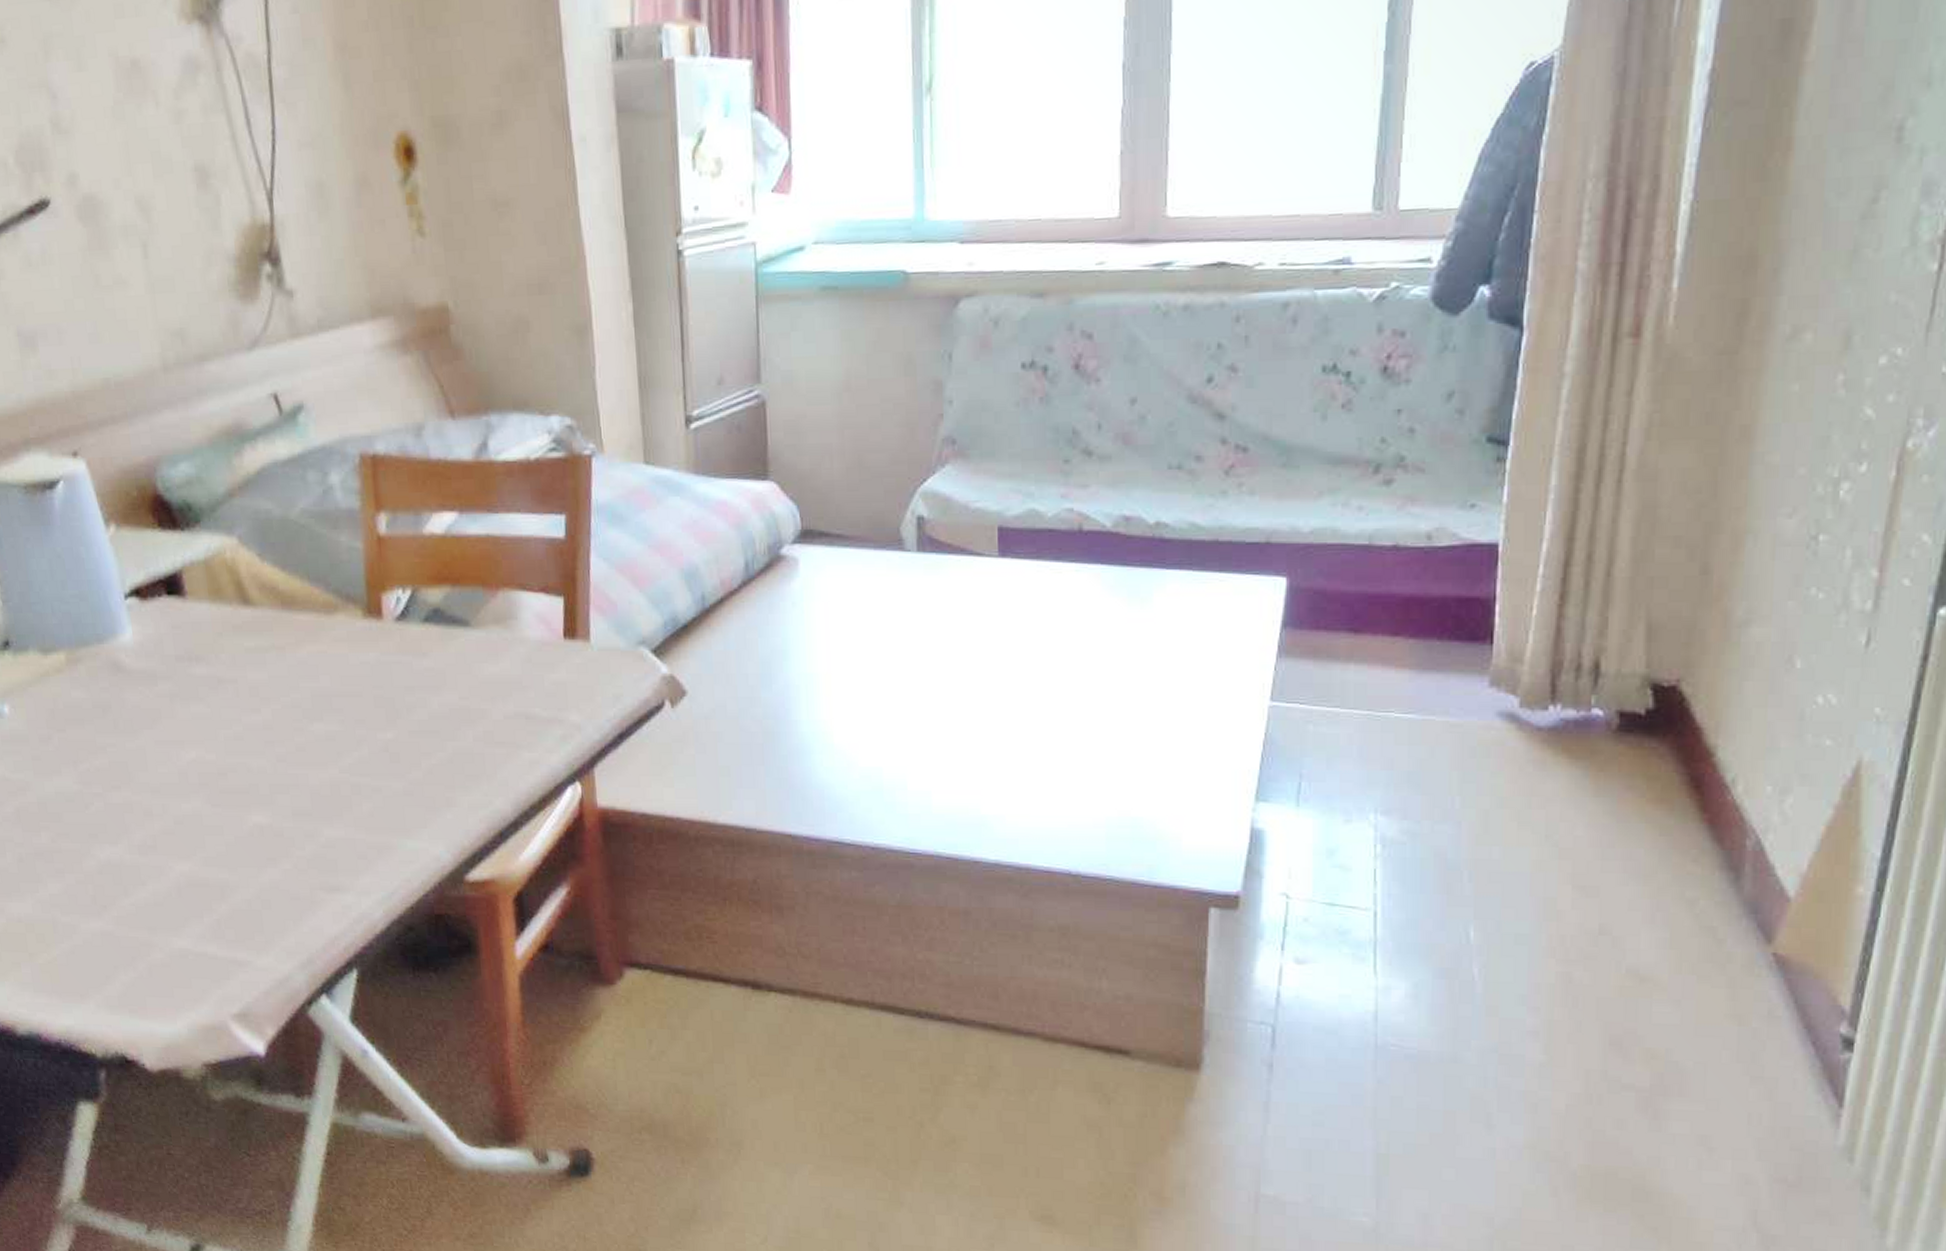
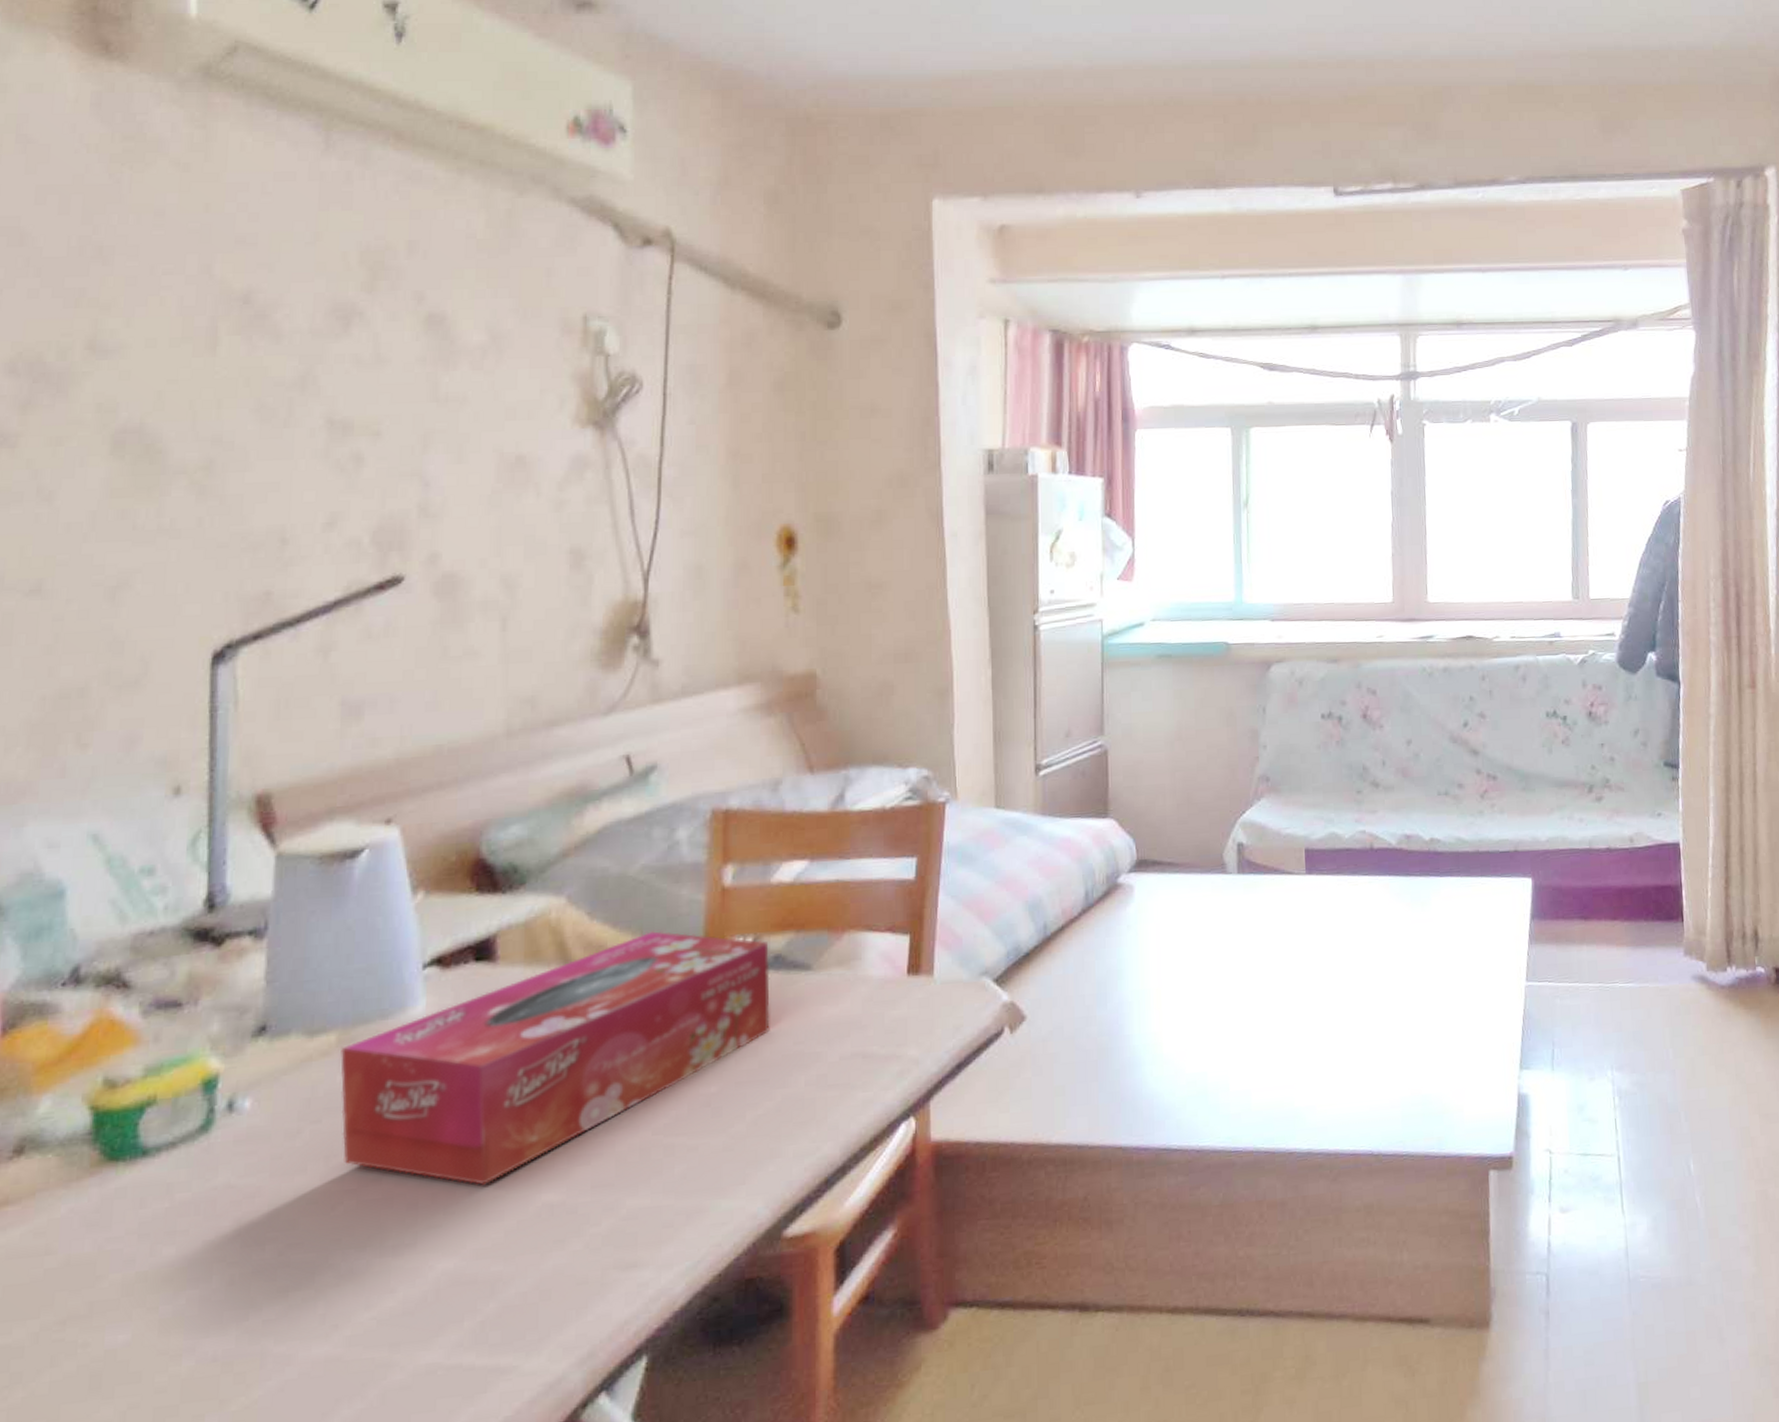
tissue box: none [70,576,436,801] -> present [340,931,770,1185]

